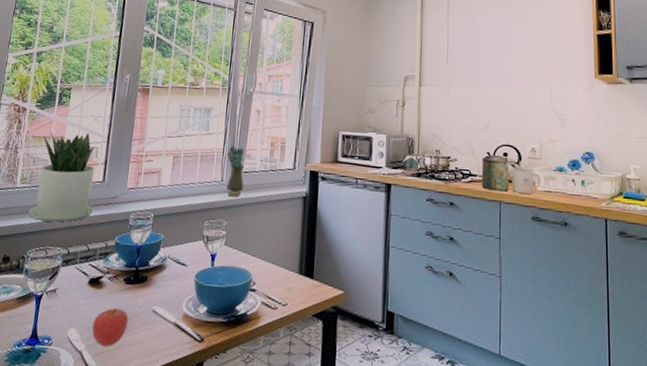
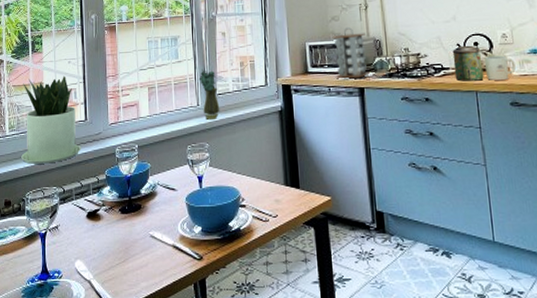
fruit: present [92,308,129,347] -> none [96,237,129,274]
spice rack: none [365,122,399,174] -> present [332,27,370,79]

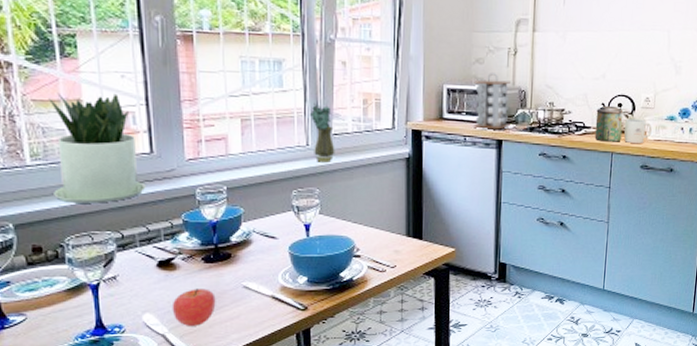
fruit: none [96,237,129,274] -> present [171,288,216,327]

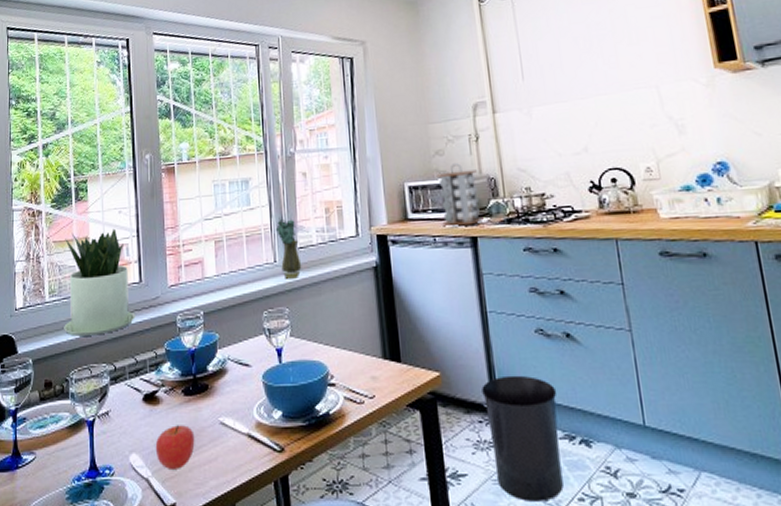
waste bin: none [488,252,546,342] -> present [481,375,564,502]
canister: present [594,105,624,143] -> none [584,182,626,228]
mug: present [623,118,652,144] -> none [625,194,665,226]

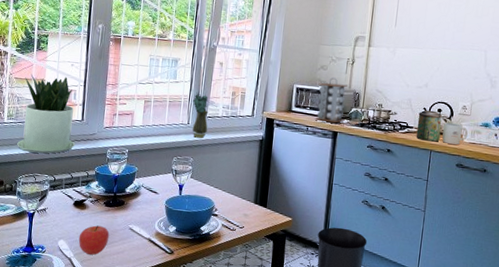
canister: none [584,182,626,228] -> present [416,110,443,143]
mug: none [625,194,665,226] -> present [442,122,468,145]

